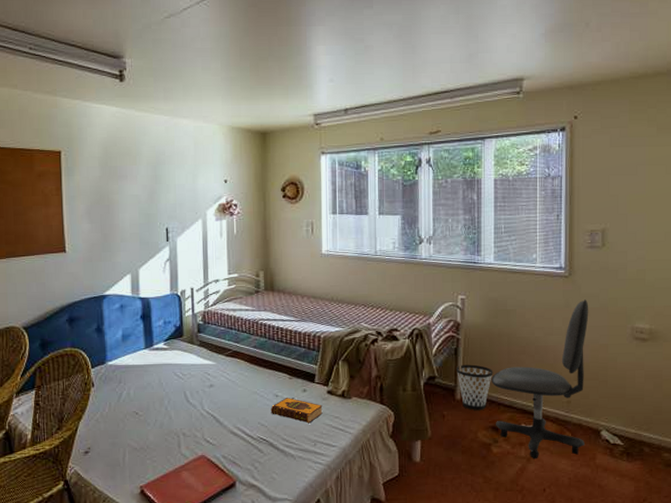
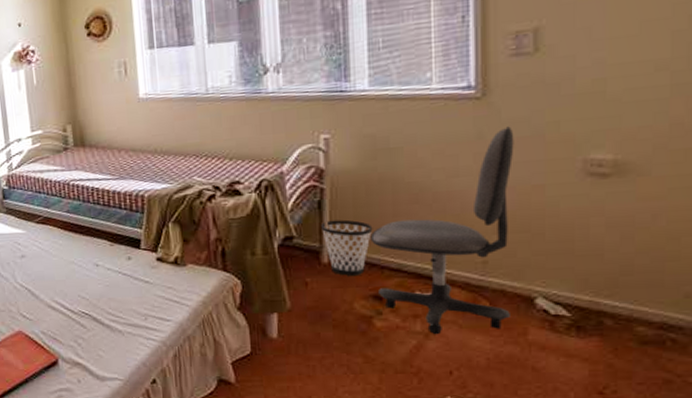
hardback book: present [270,397,323,424] -> none [91,266,153,295]

